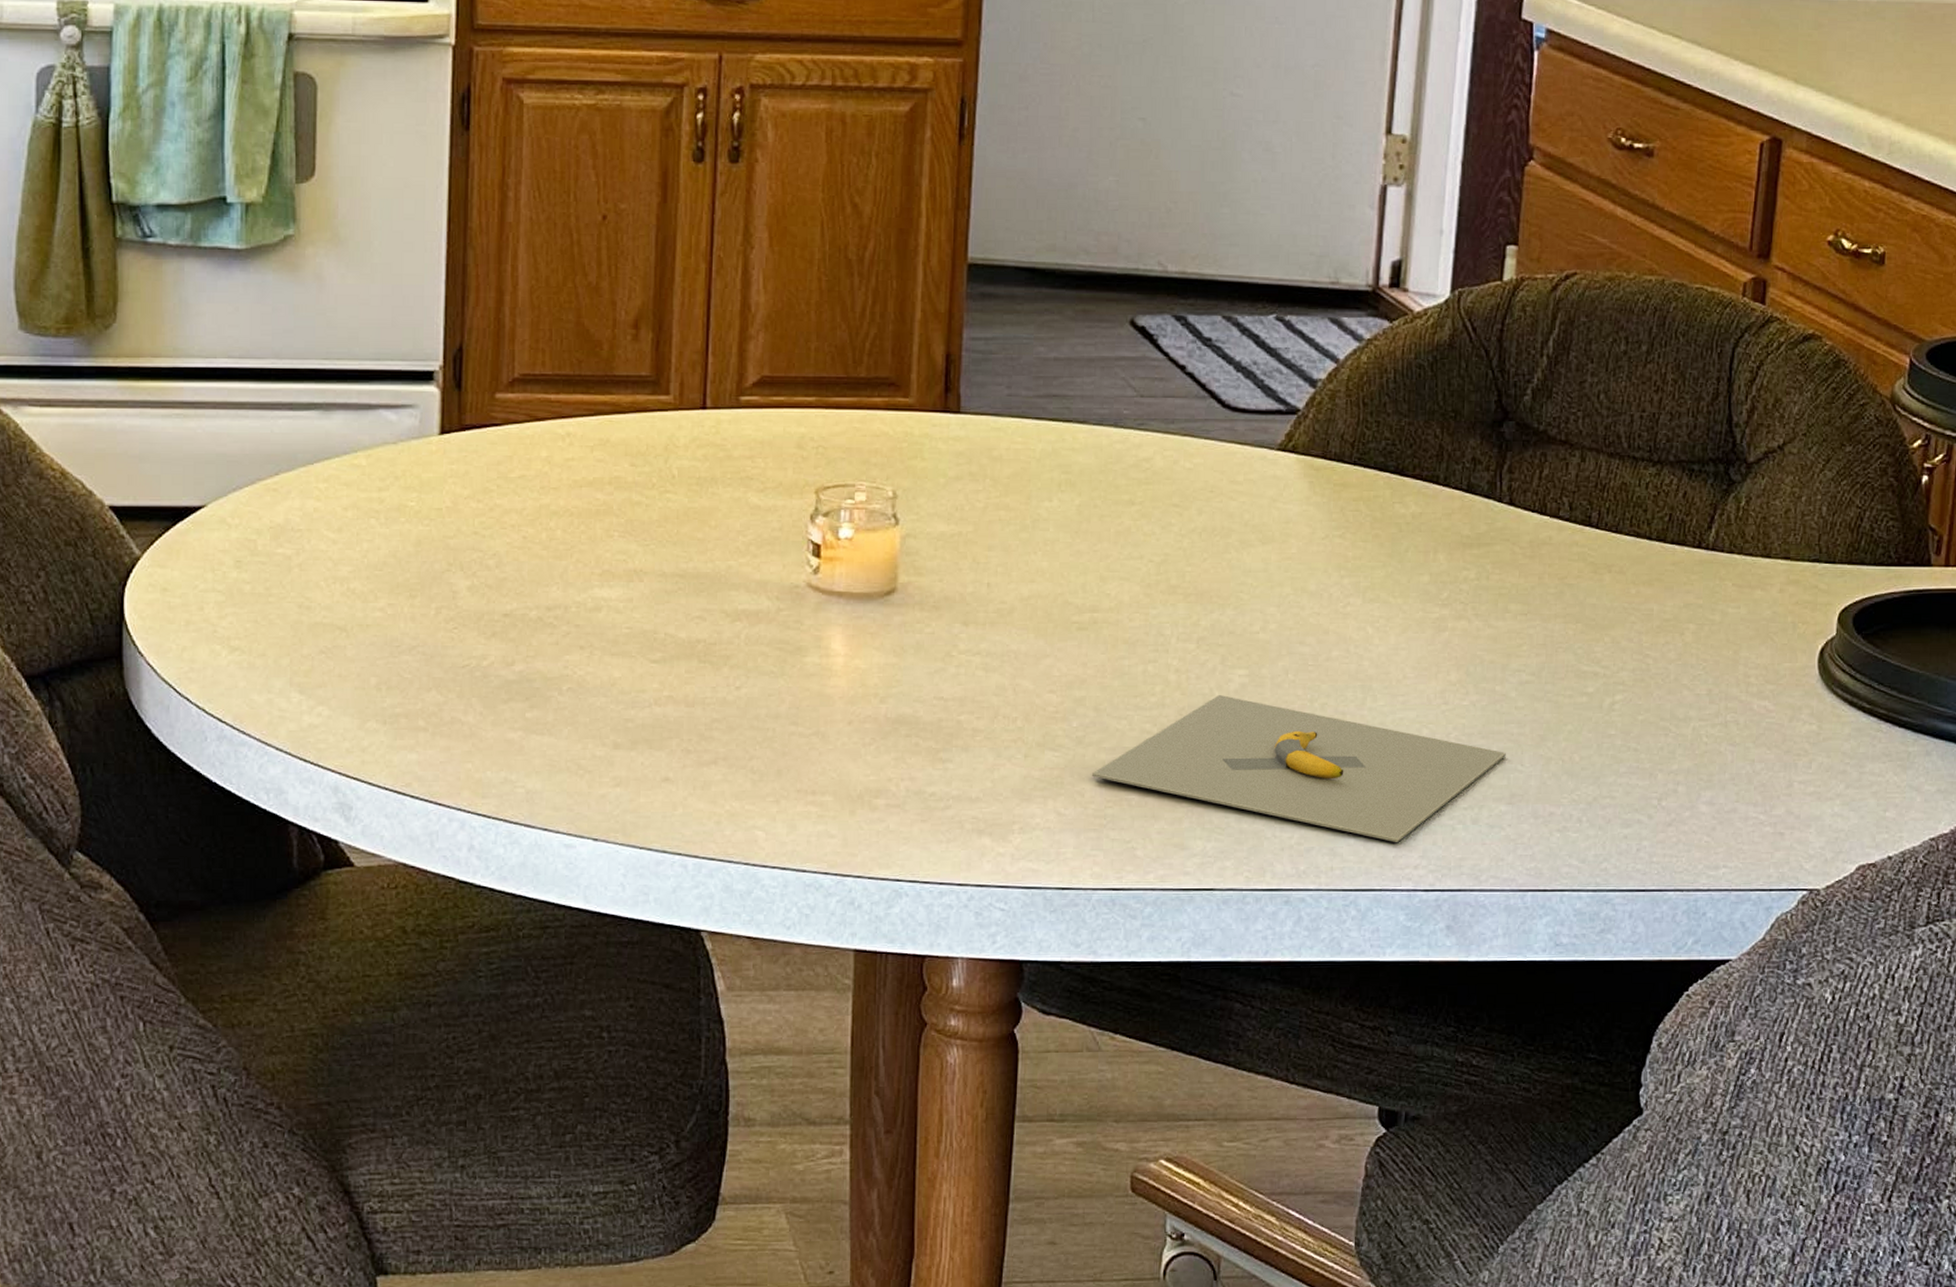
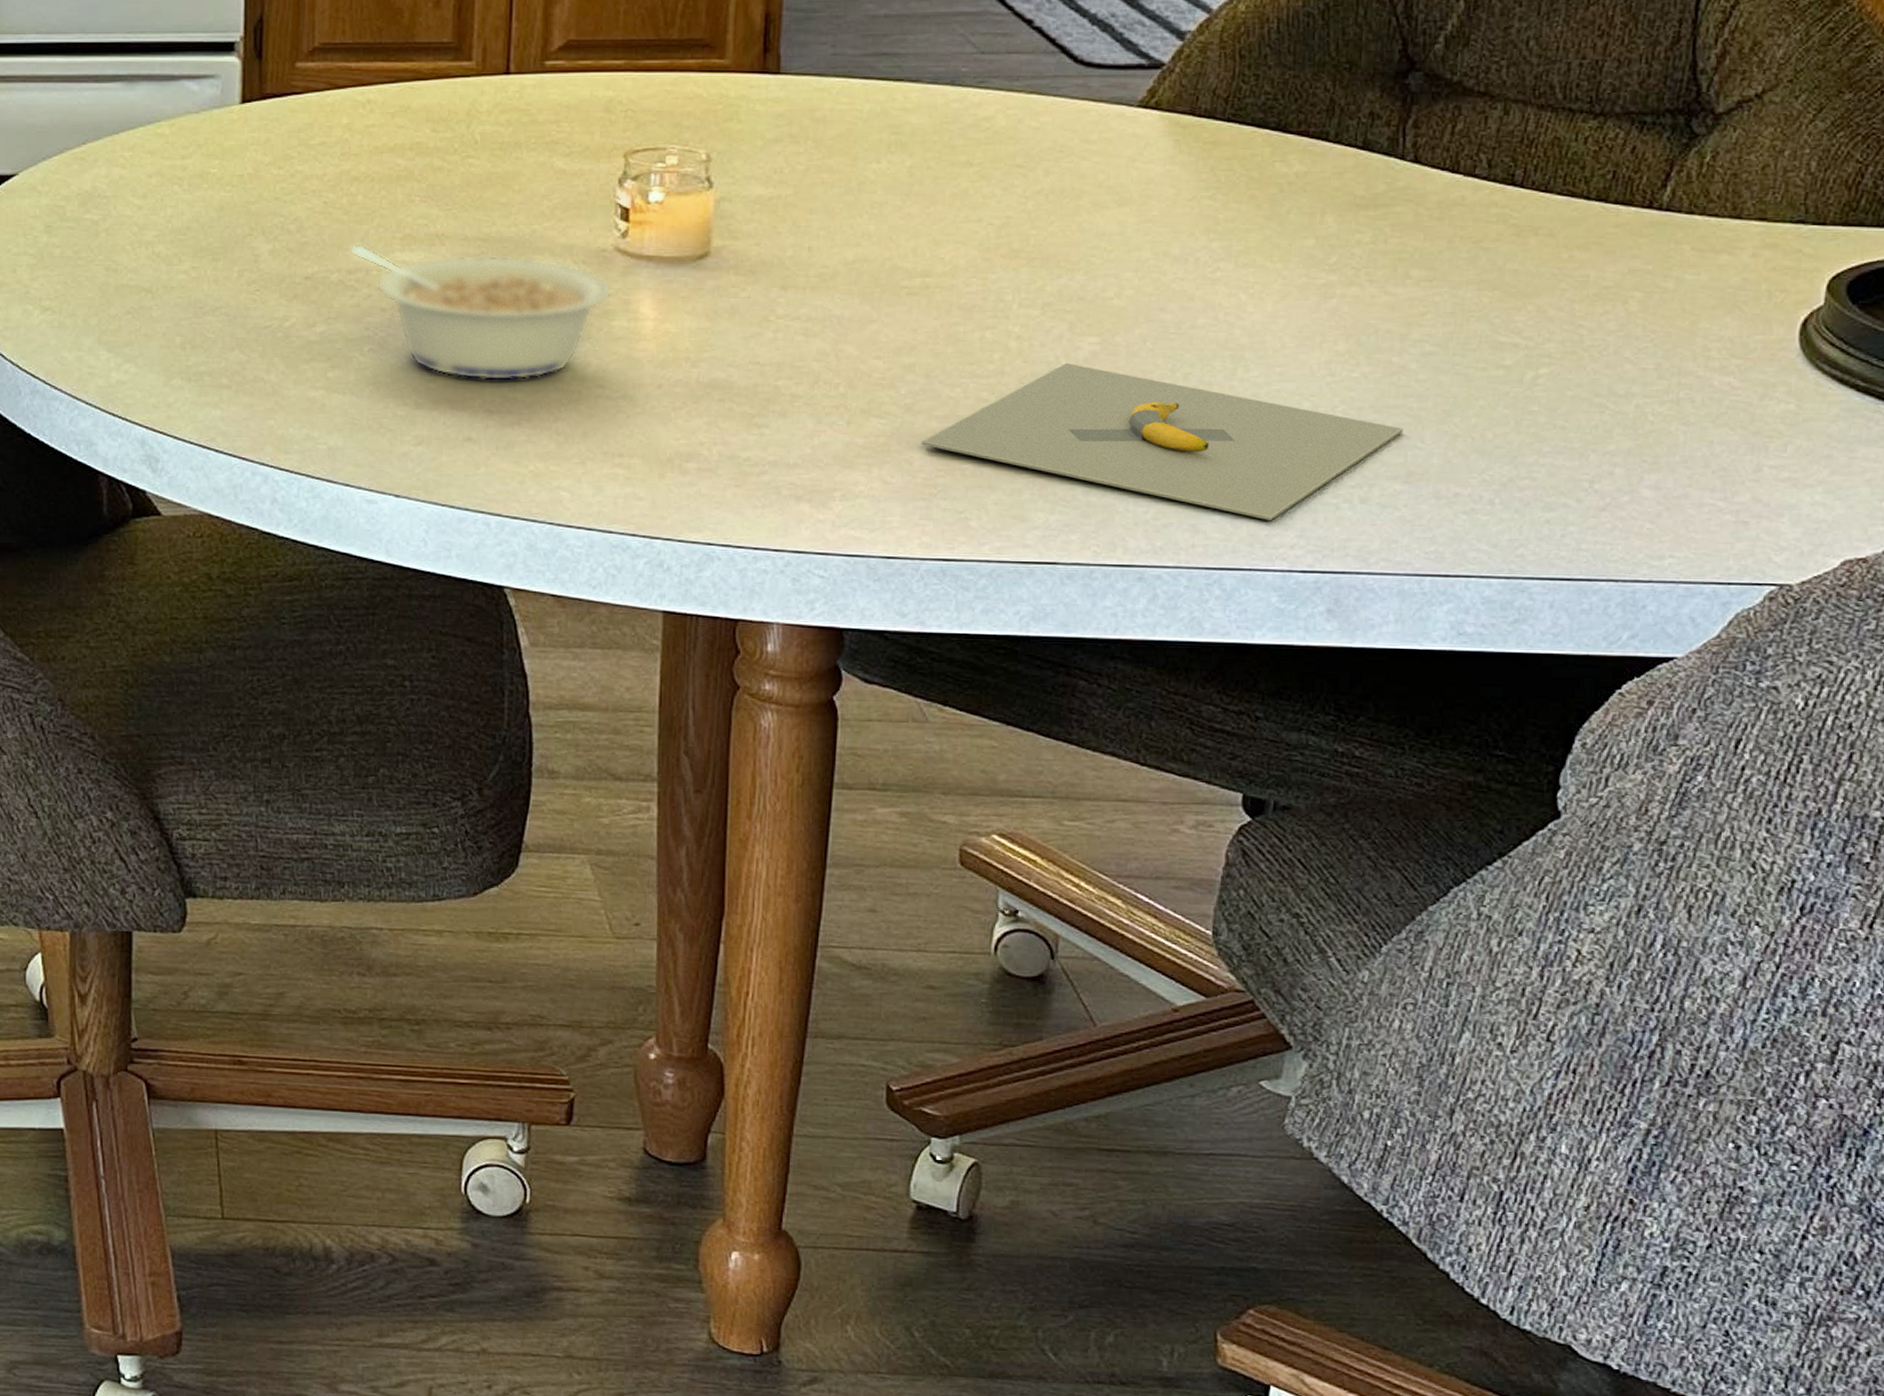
legume: none [549,580,804,719] -> present [350,244,612,381]

